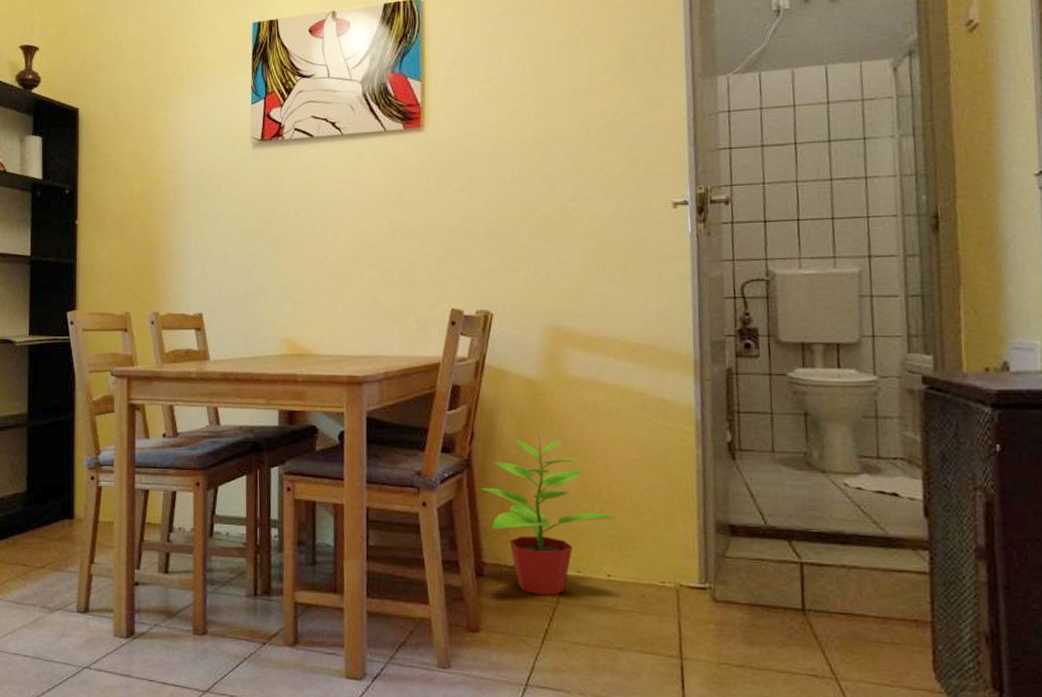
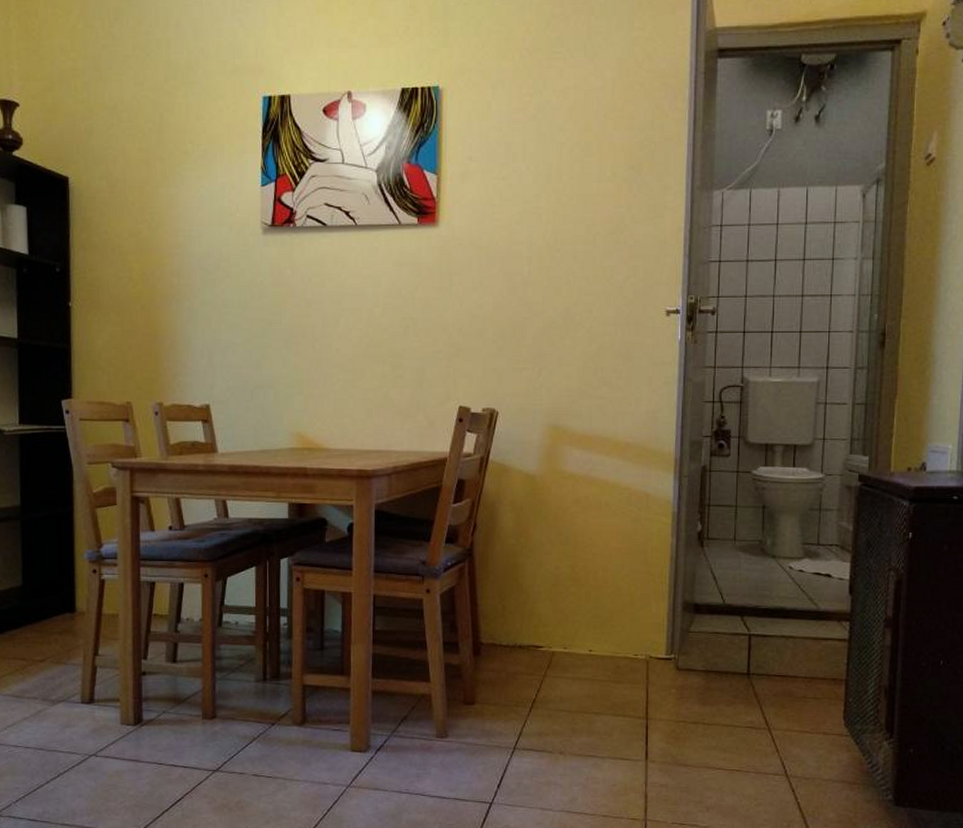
potted plant: present [480,432,614,596] -> none [480,524,598,670]

